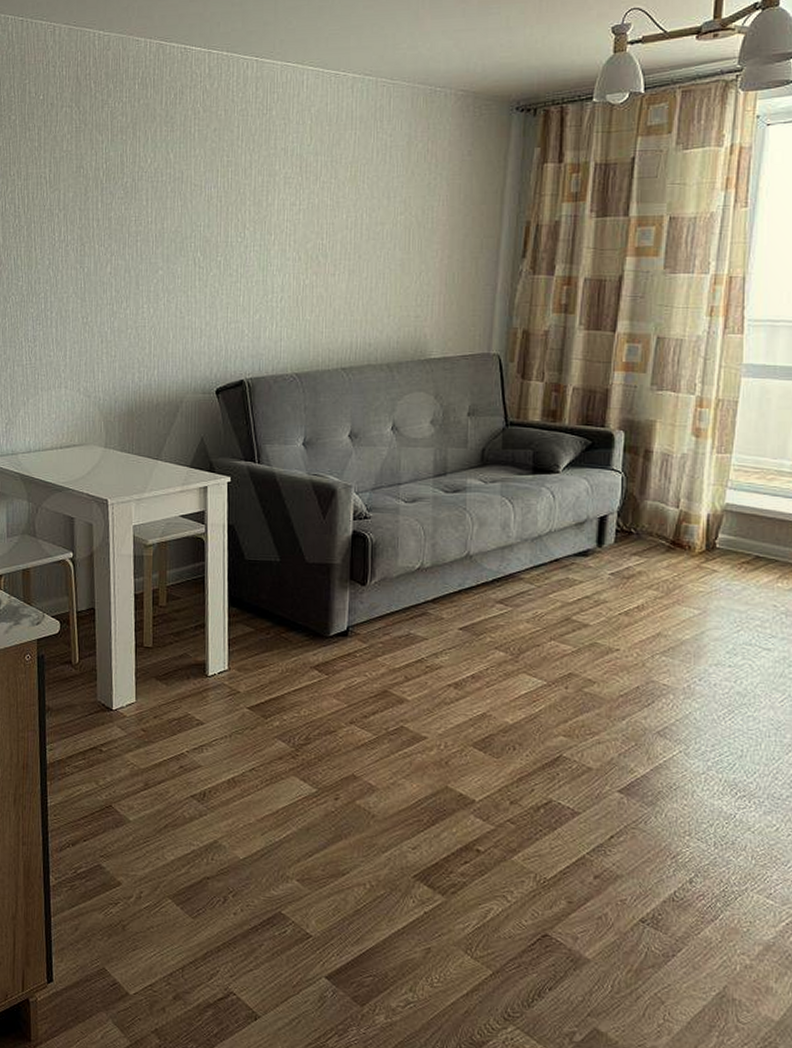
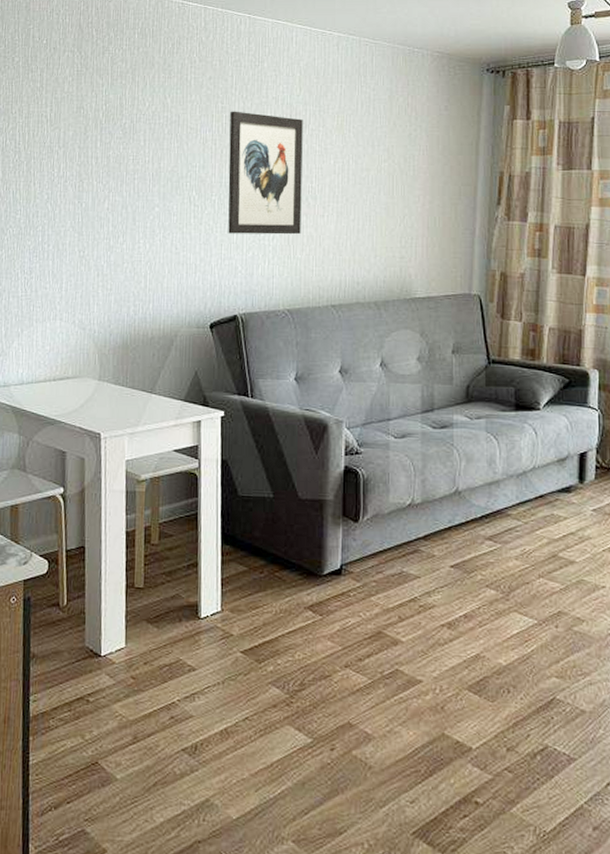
wall art: none [234,164,314,296] -> present [228,111,303,235]

